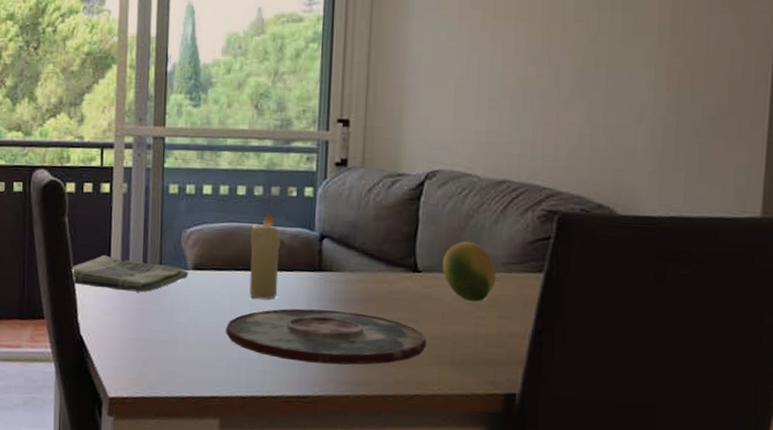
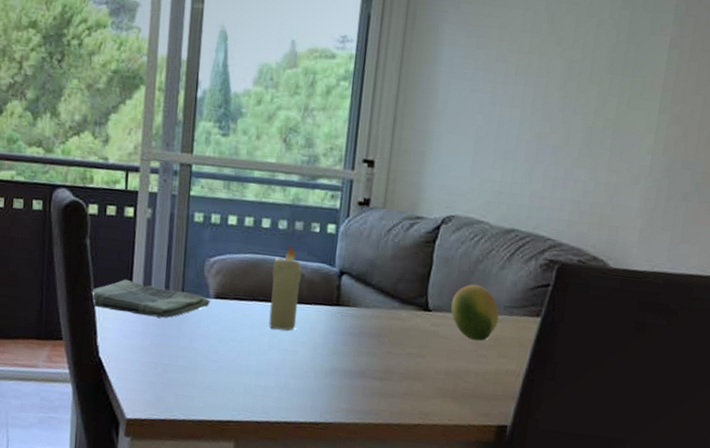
plate: present [226,308,426,365] -> none [244,340,432,396]

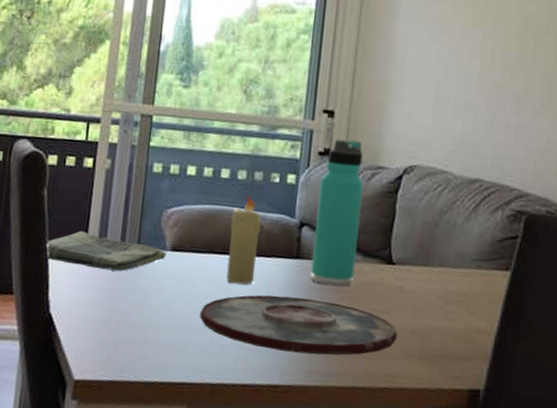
plate: none [244,340,432,396] -> present [200,295,397,356]
thermos bottle: none [350,189,402,332] -> present [310,139,364,286]
fruit: present [450,284,499,341] -> none [415,235,466,297]

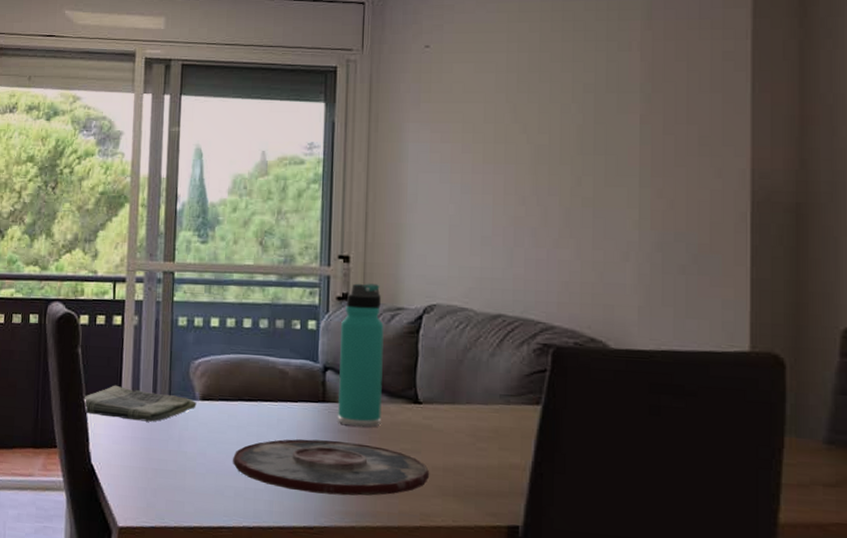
candle: present [226,195,261,285] -> none [255,342,285,430]

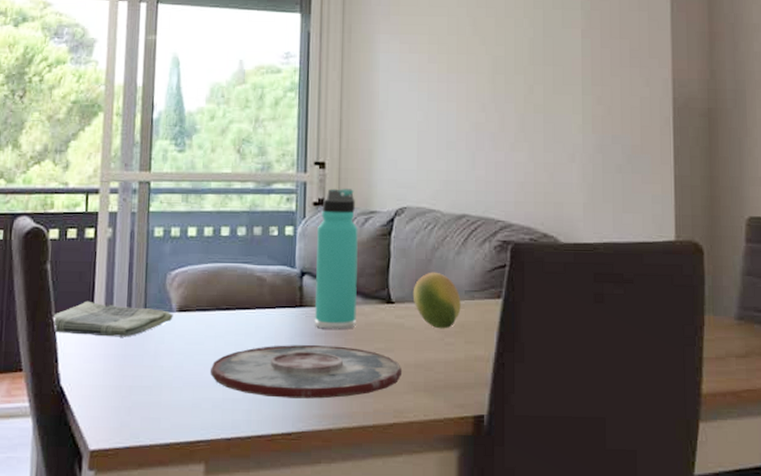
fruit: none [442,373,495,434] -> present [412,272,461,329]

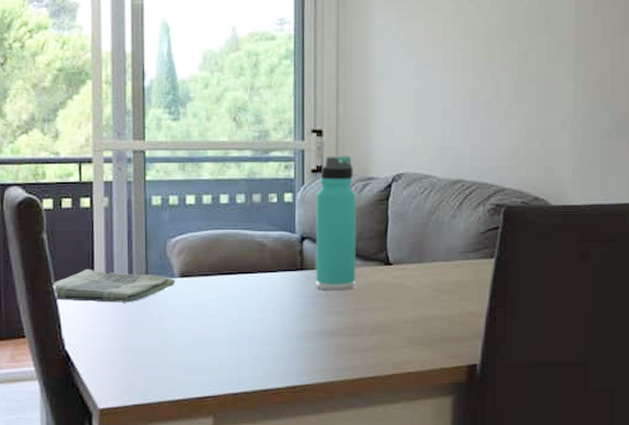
plate: present [211,345,401,399] -> none [215,306,400,355]
fruit: present [412,272,461,329] -> none [410,234,456,288]

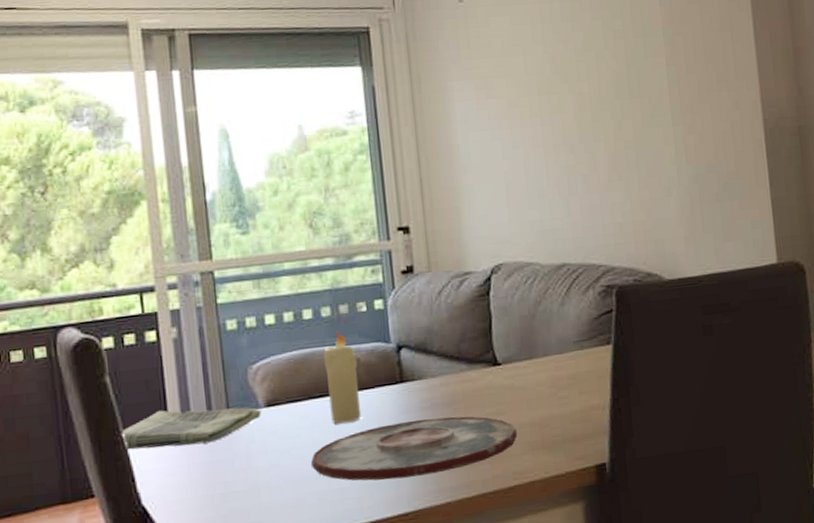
plate: none [215,306,400,355] -> present [311,416,517,481]
candle: none [235,217,264,300] -> present [324,330,362,424]
thermos bottle: present [316,156,356,290] -> none [409,251,463,402]

